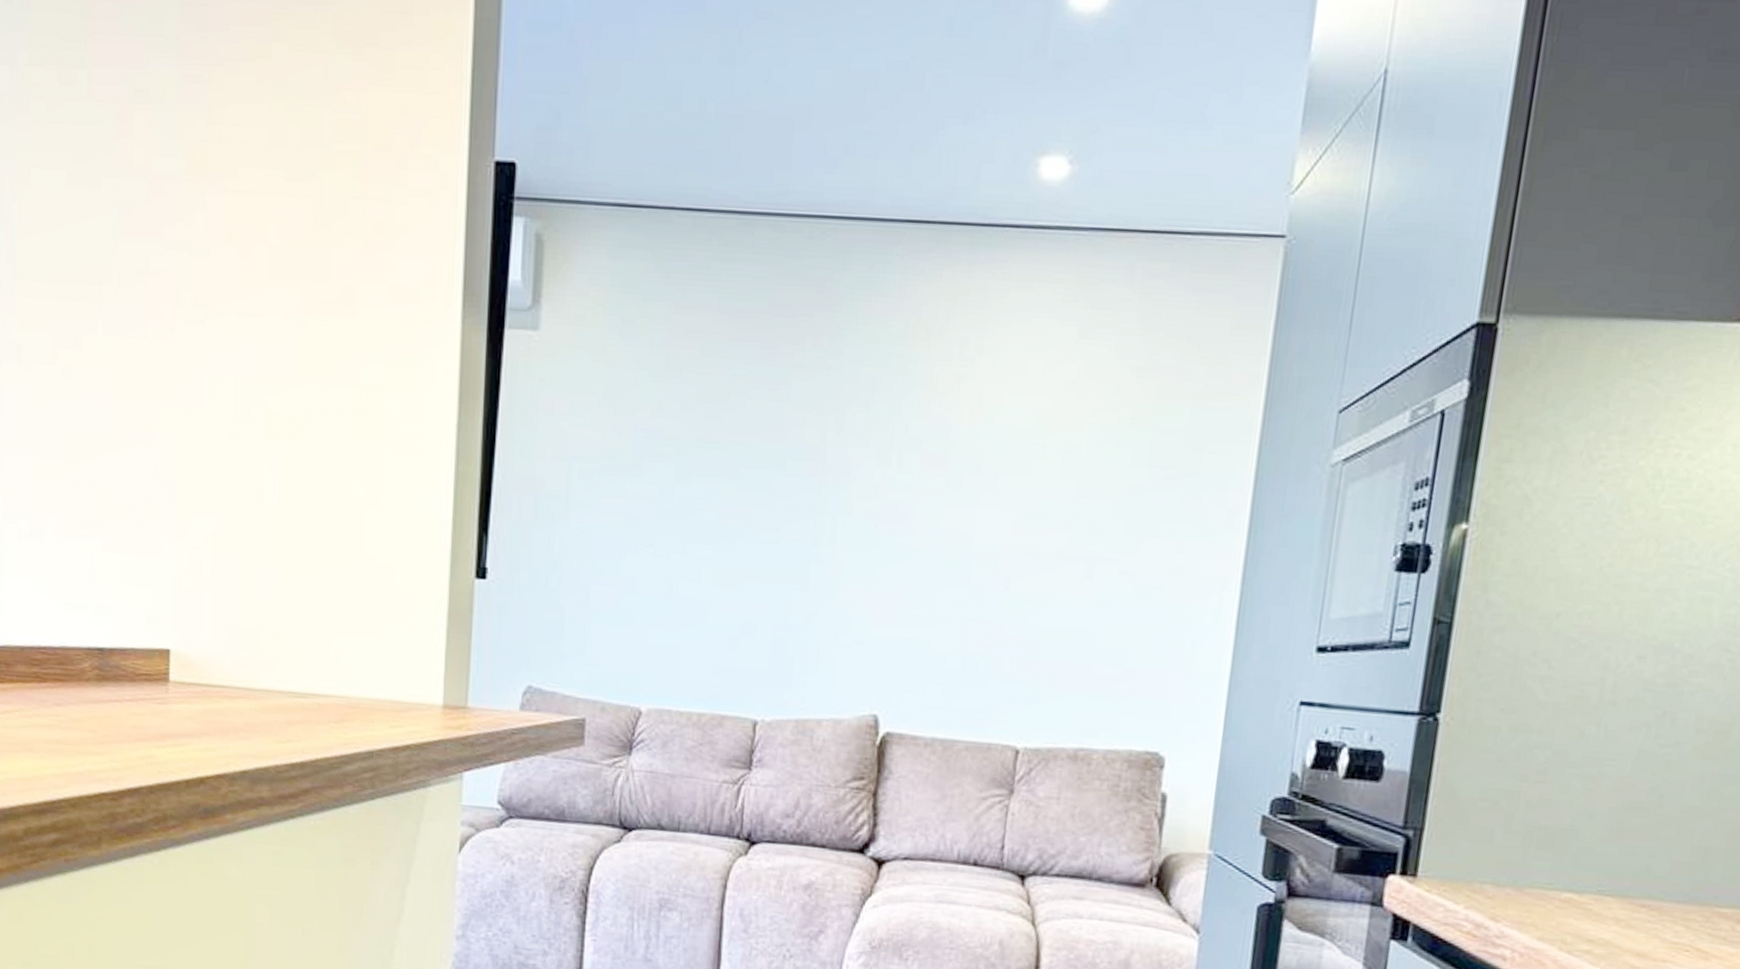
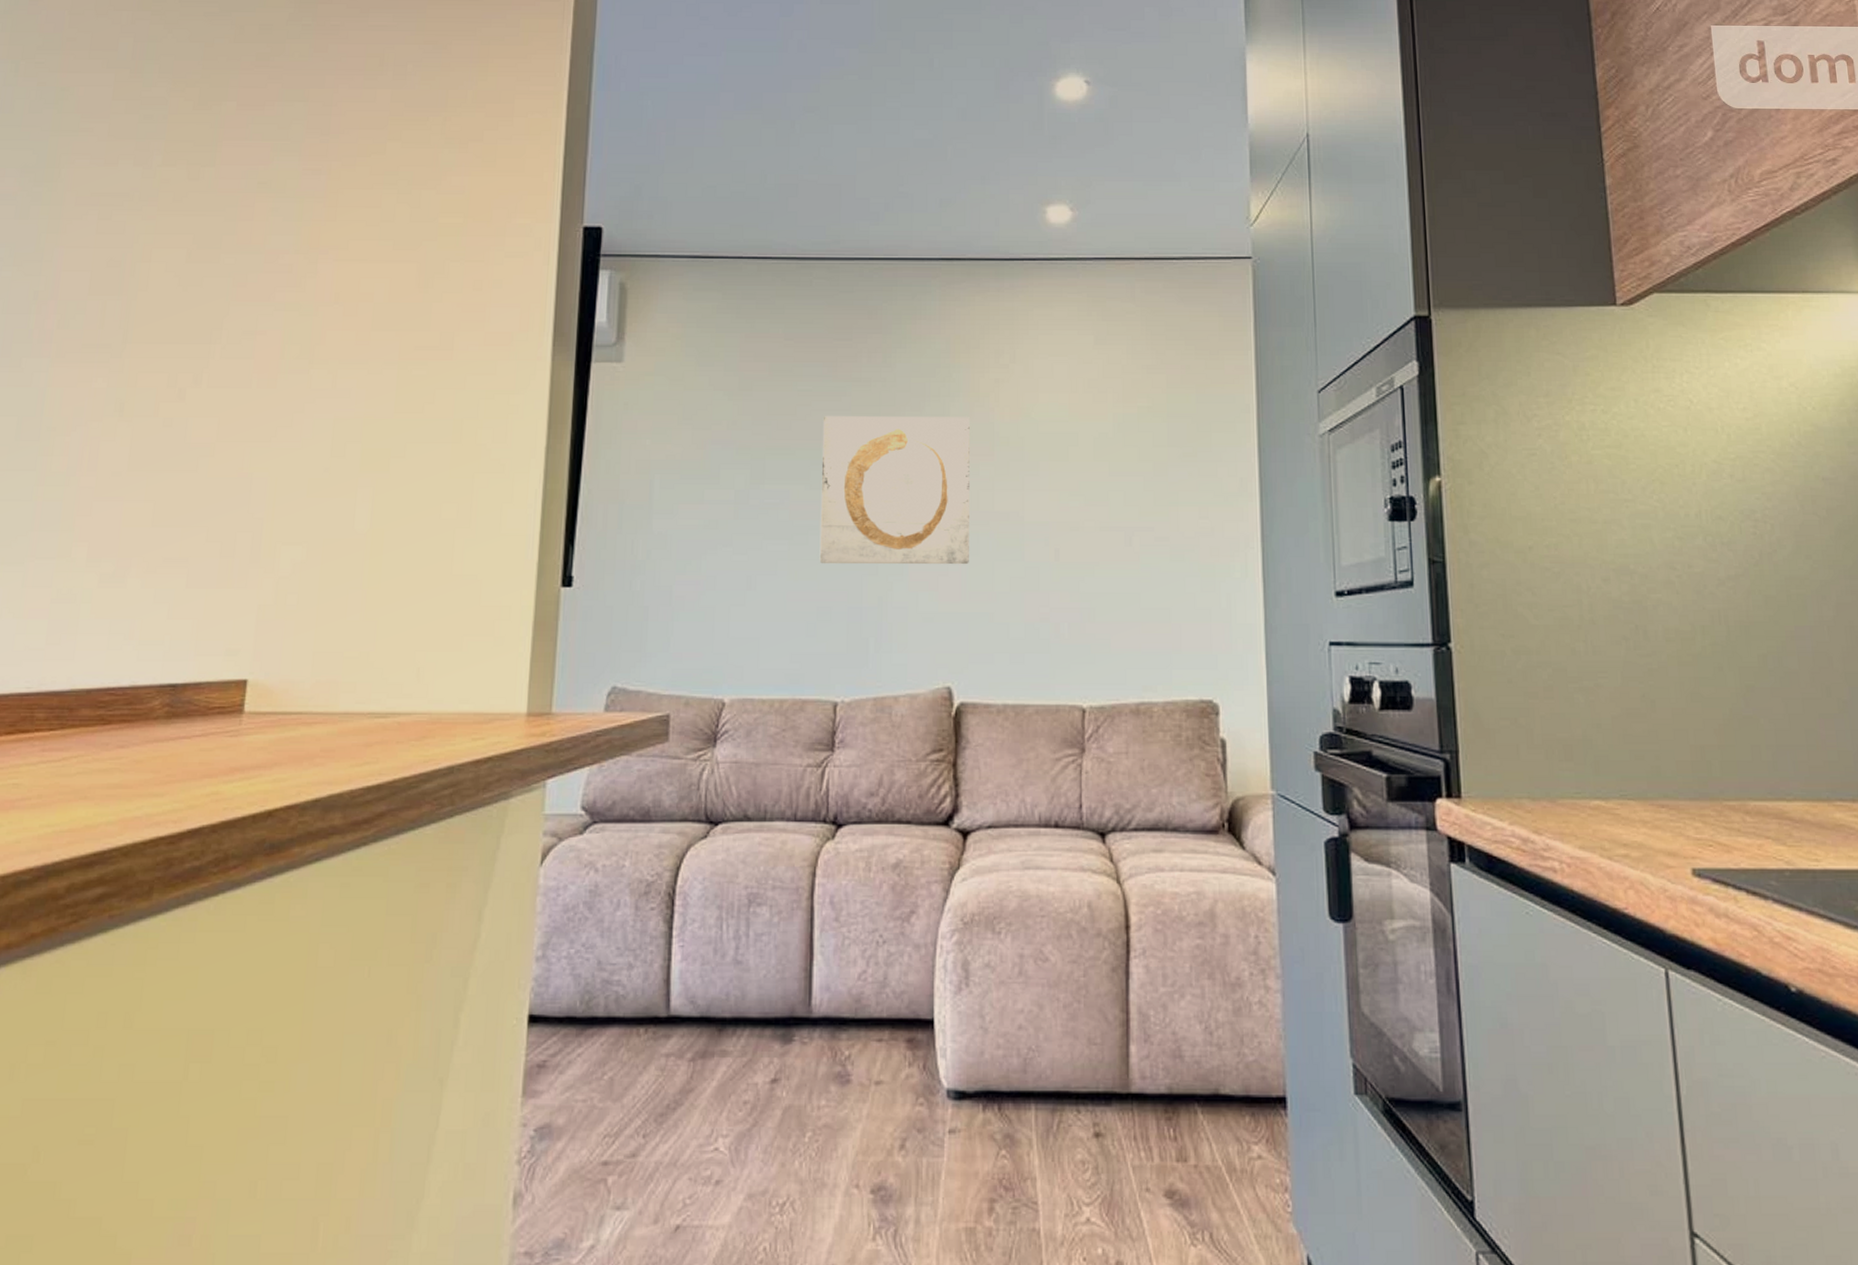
wall art: none [746,407,924,587] -> present [819,416,970,565]

